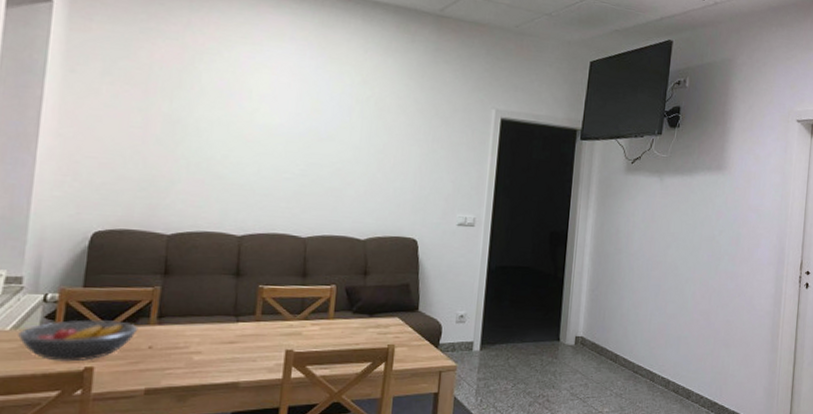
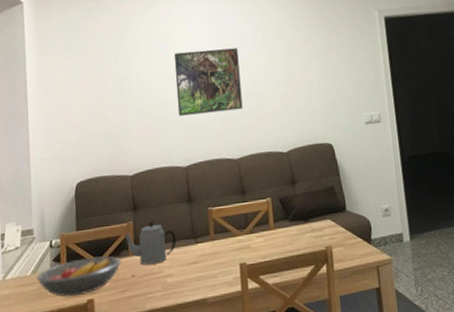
teapot: none [146,290,214,338] -> present [124,222,177,266]
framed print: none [241,106,328,185] -> present [174,47,243,116]

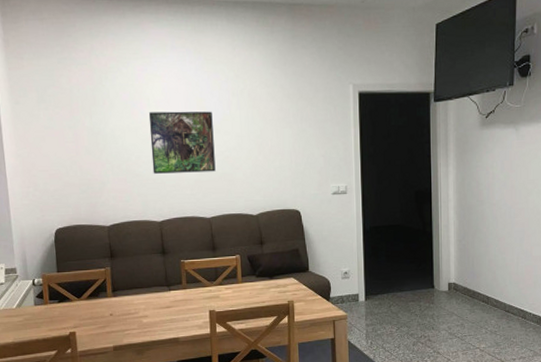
fruit bowl: present [36,256,122,297] -> none [21,296,101,329]
teapot: present [124,222,177,266] -> none [102,269,151,306]

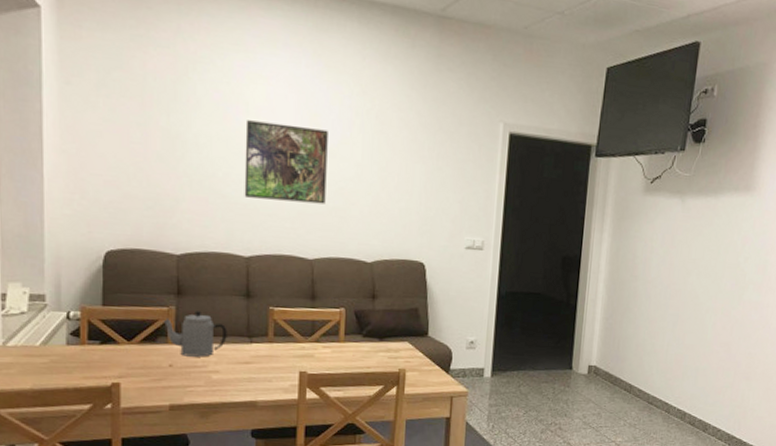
teapot: none [102,269,151,306] -> present [163,311,227,357]

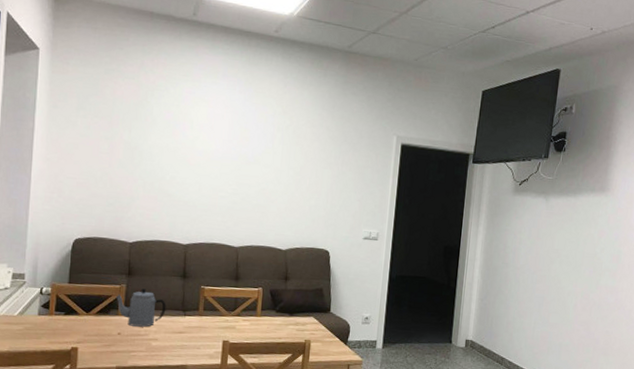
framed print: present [244,120,328,204] -> none [185,135,255,202]

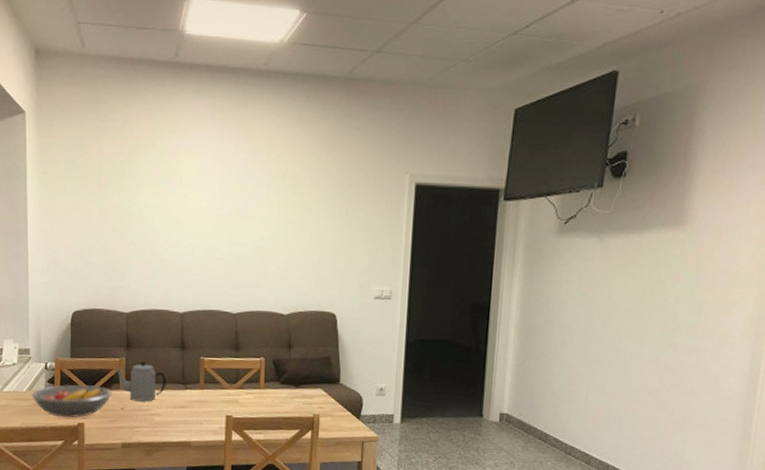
fruit bowl: none [23,309,110,343] -> present [32,384,112,418]

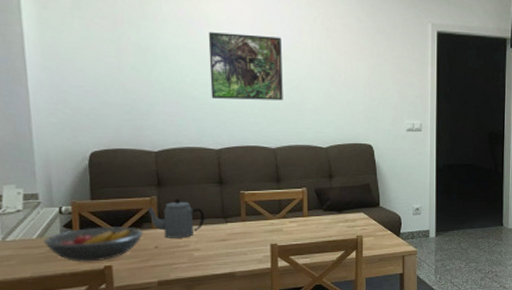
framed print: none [179,192,248,263] -> present [208,32,283,101]

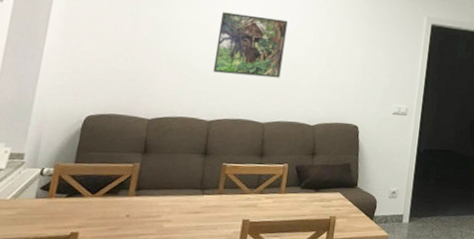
fruit bowl: present [44,226,144,262] -> none [17,191,119,228]
teapot: present [146,199,205,238] -> none [127,167,184,208]

